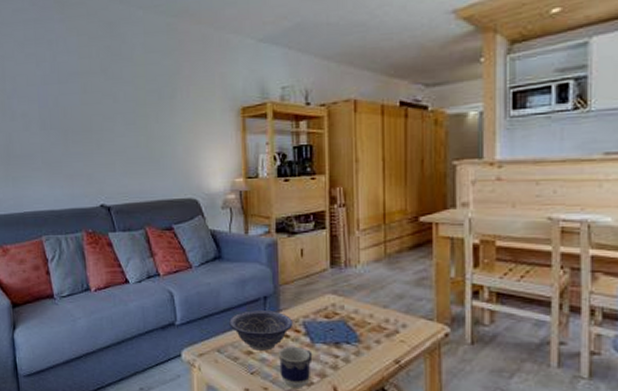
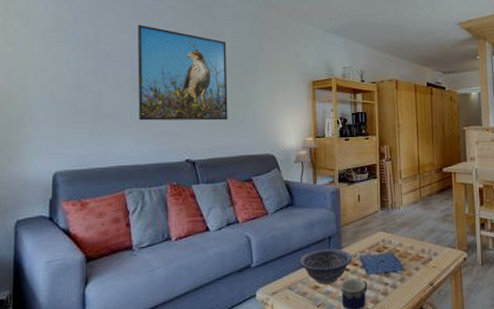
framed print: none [42,53,143,162] -> present [137,25,228,121]

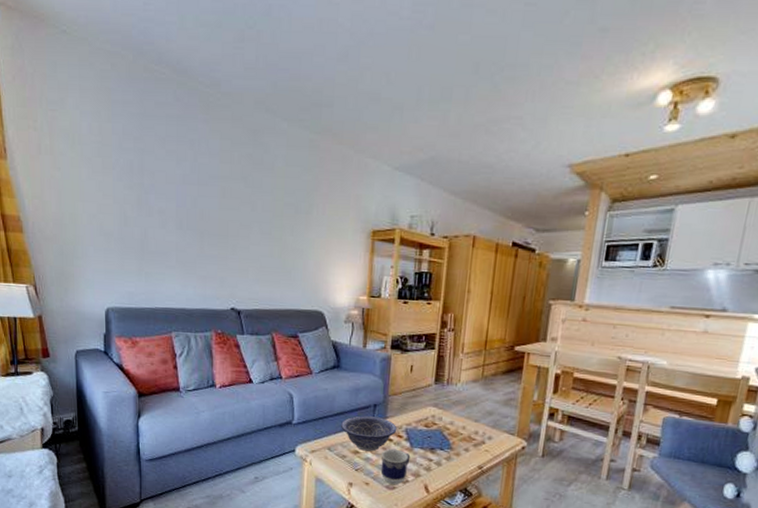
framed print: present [137,25,228,121] -> none [183,152,278,269]

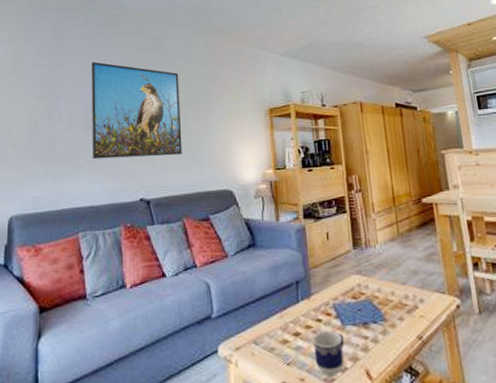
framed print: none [183,152,278,269] -> present [91,62,182,160]
decorative bowl: present [341,415,397,452] -> none [264,295,325,339]

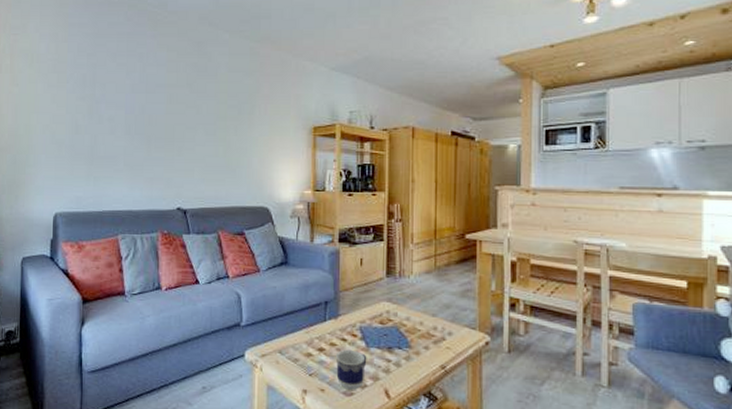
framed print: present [91,62,182,160] -> none [131,64,221,168]

